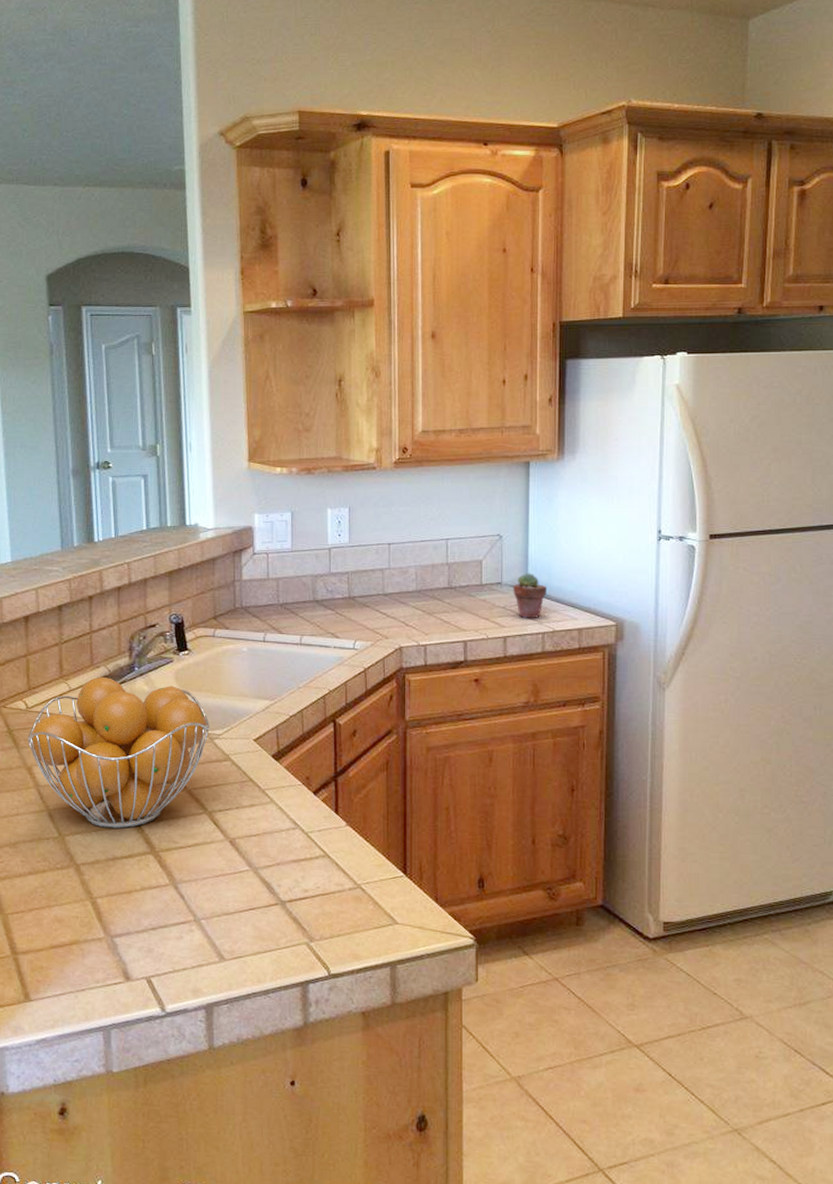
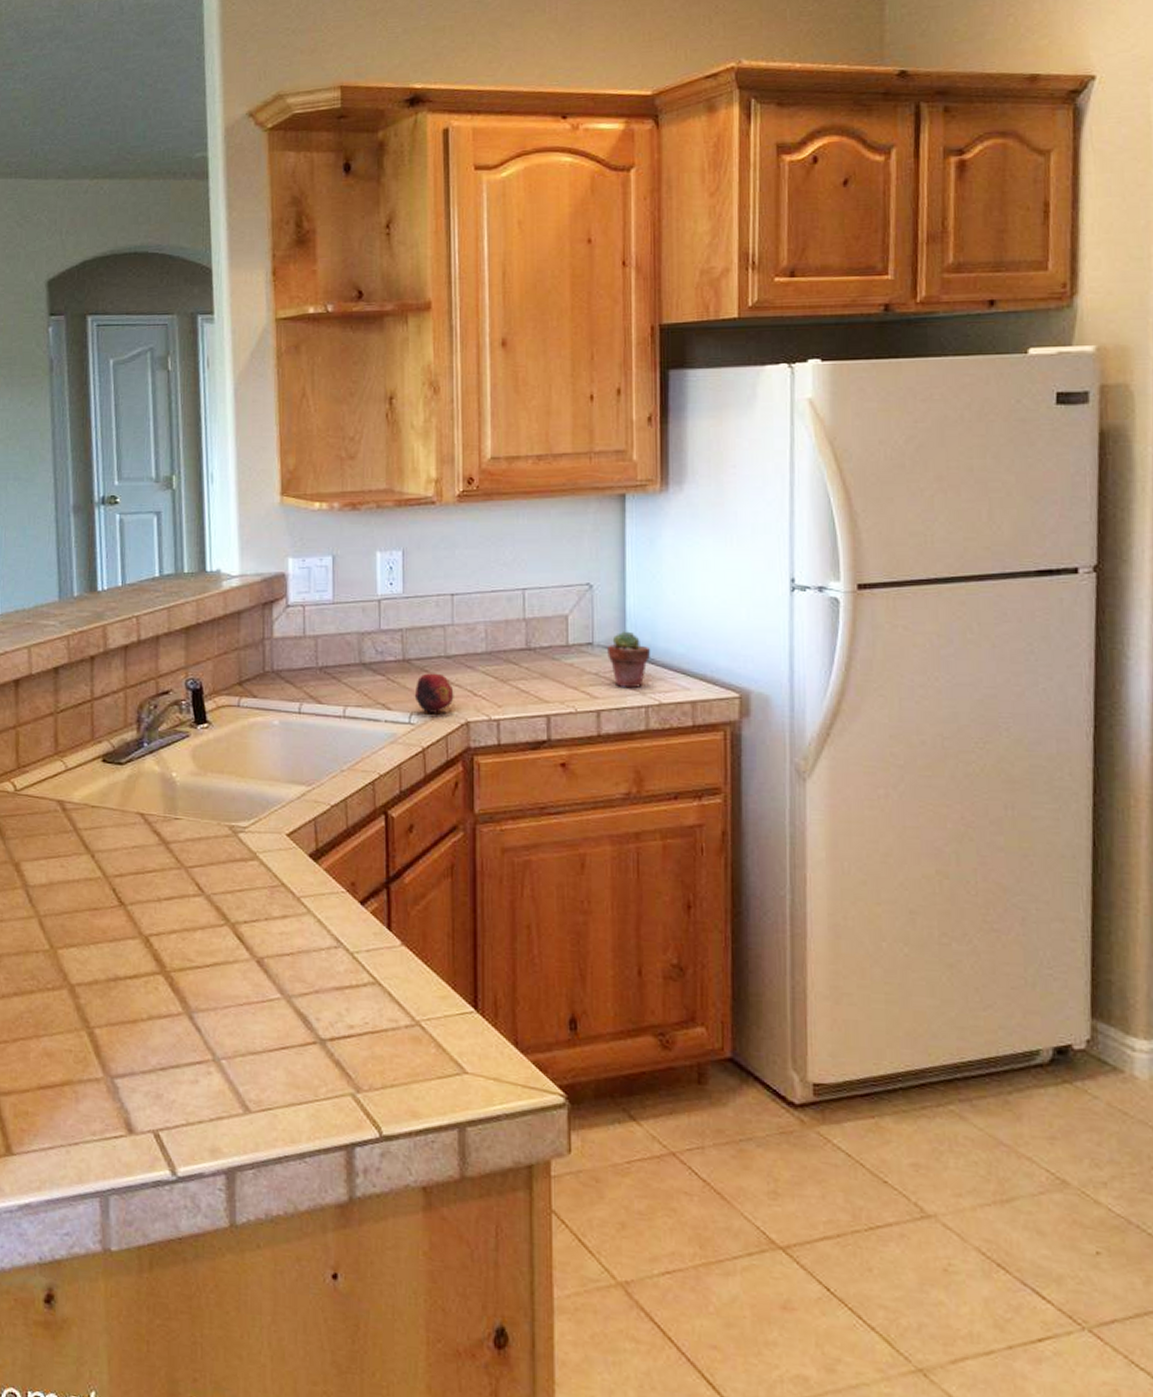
fruit basket: present [27,676,210,828] -> none [15,753,233,941]
fruit: none [358,608,390,640] -> present [414,673,454,713]

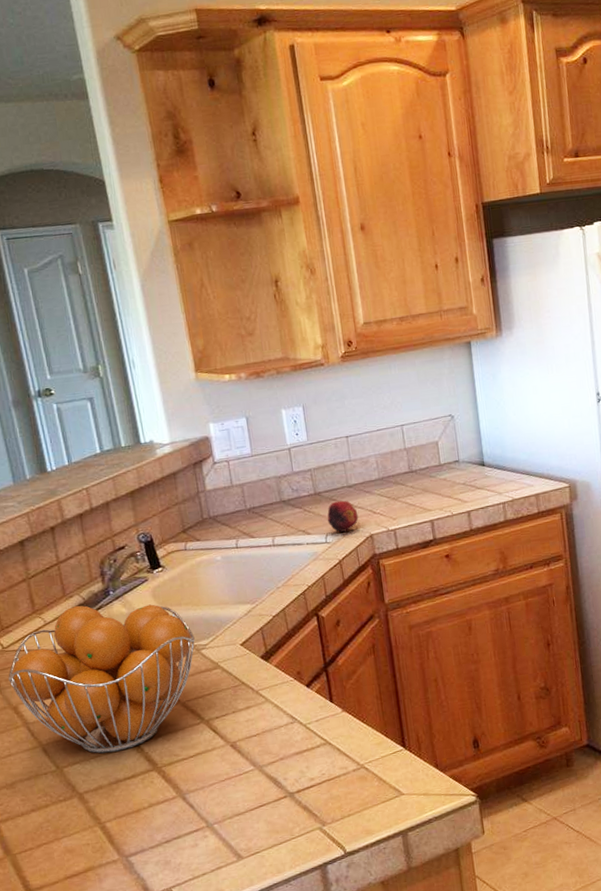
fruit basket: none [15,753,233,941] -> present [8,604,195,754]
potted succulent: present [607,631,650,688] -> none [470,448,502,491]

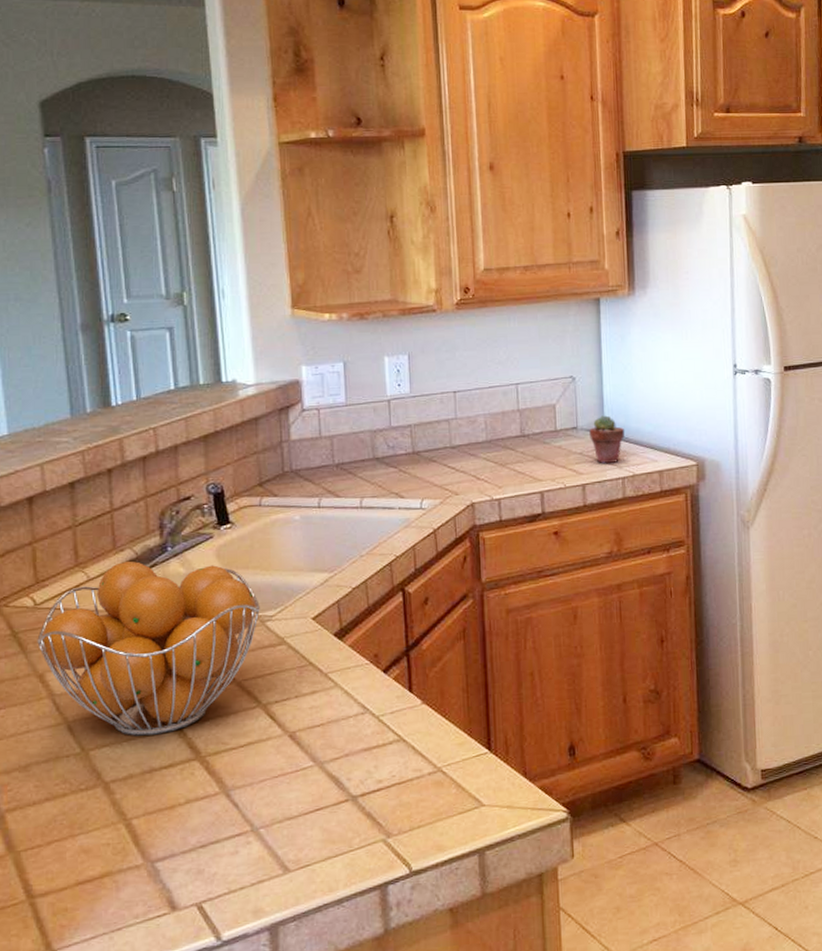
fruit: present [327,500,359,533] -> none [424,462,460,498]
potted succulent: none [470,448,502,491] -> present [589,415,624,463]

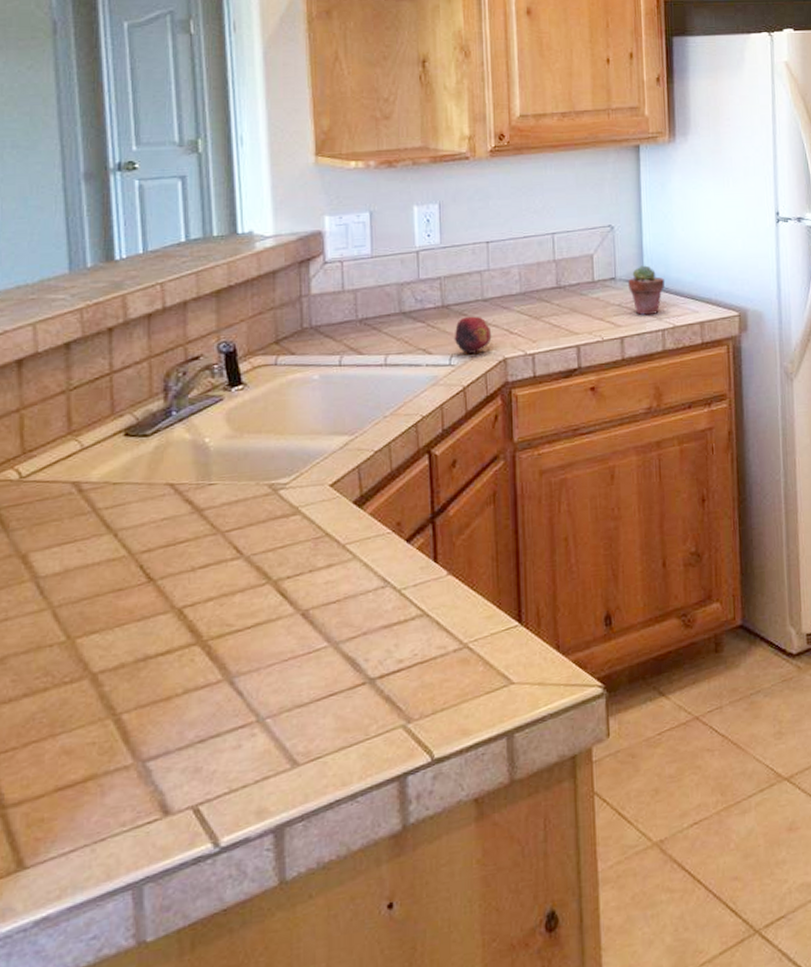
fruit basket: present [37,560,260,736] -> none [21,427,273,620]
fruit: none [424,462,460,498] -> present [454,316,492,354]

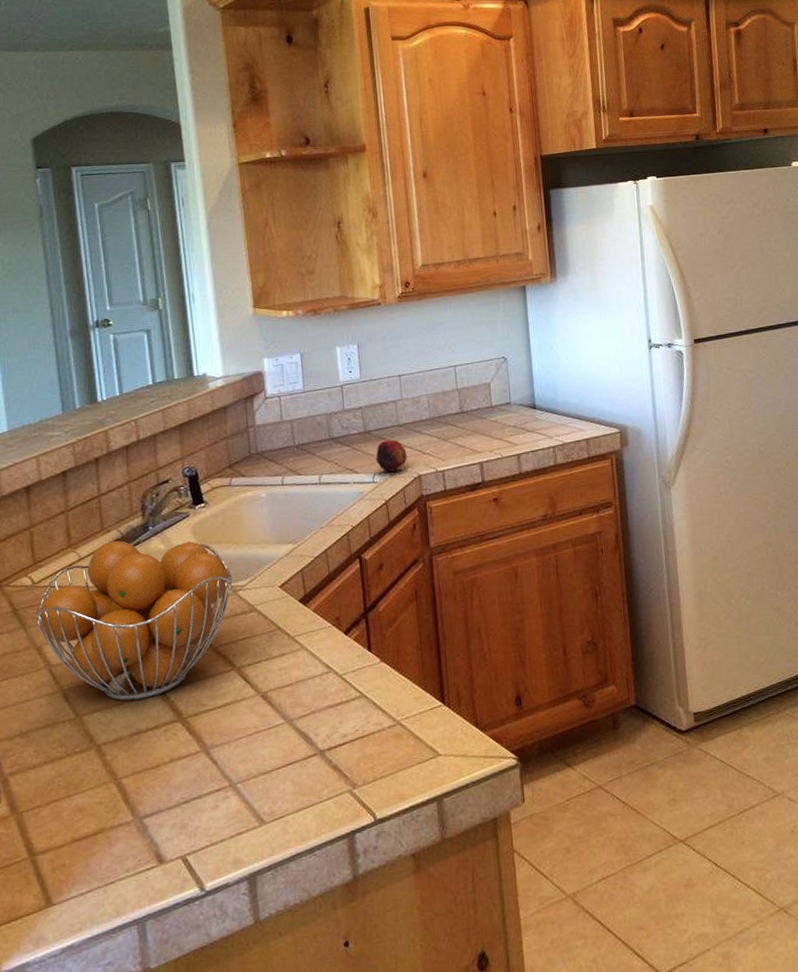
fruit basket: none [21,427,273,620] -> present [35,540,232,701]
potted succulent: present [628,265,664,315] -> none [521,390,553,434]

